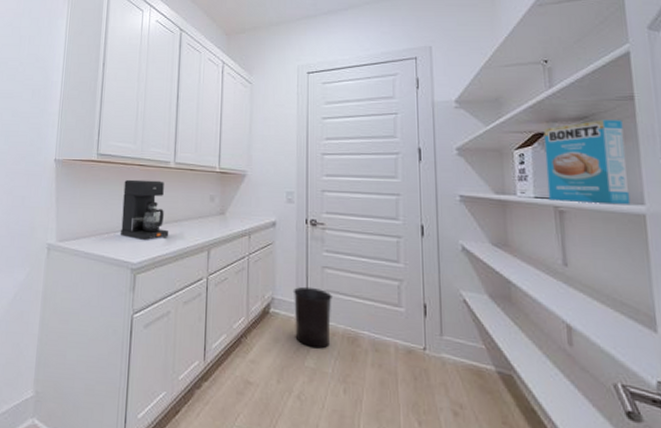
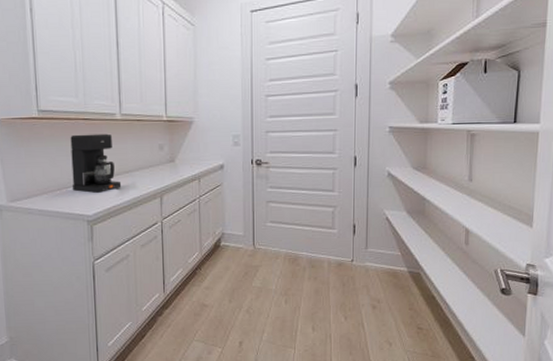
waste bin: present [293,286,332,349] -> none [241,220,276,271]
food box: present [543,120,631,205] -> none [463,47,533,125]

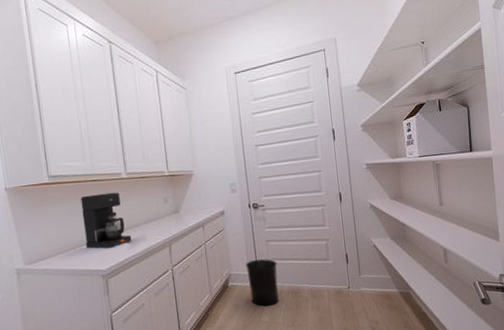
waste bin: none [241,220,276,271] -> present [245,259,279,307]

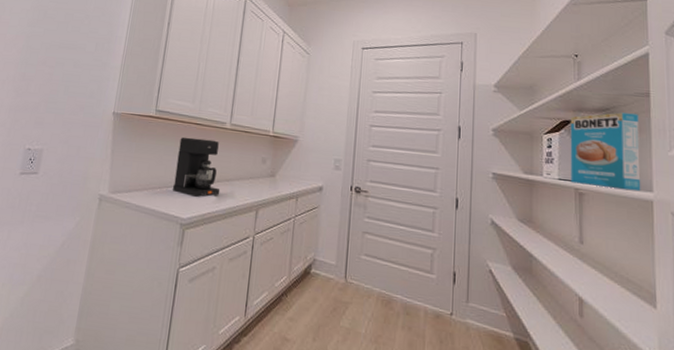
waste bin: present [245,259,279,307] -> none [333,250,370,310]
food box: none [423,86,483,157] -> present [570,112,641,192]

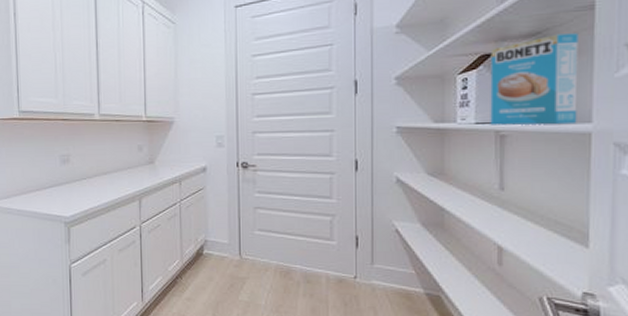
coffee maker: present [172,137,221,198] -> none [49,134,99,195]

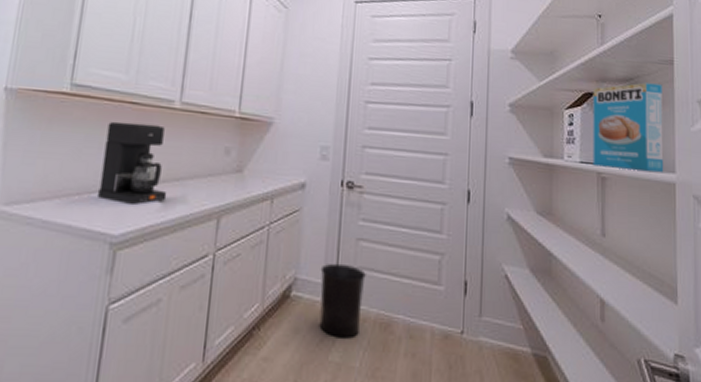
coffee maker: none [49,134,99,195] -> present [96,121,167,206]
waste bin: none [225,227,265,284] -> present [319,263,366,339]

